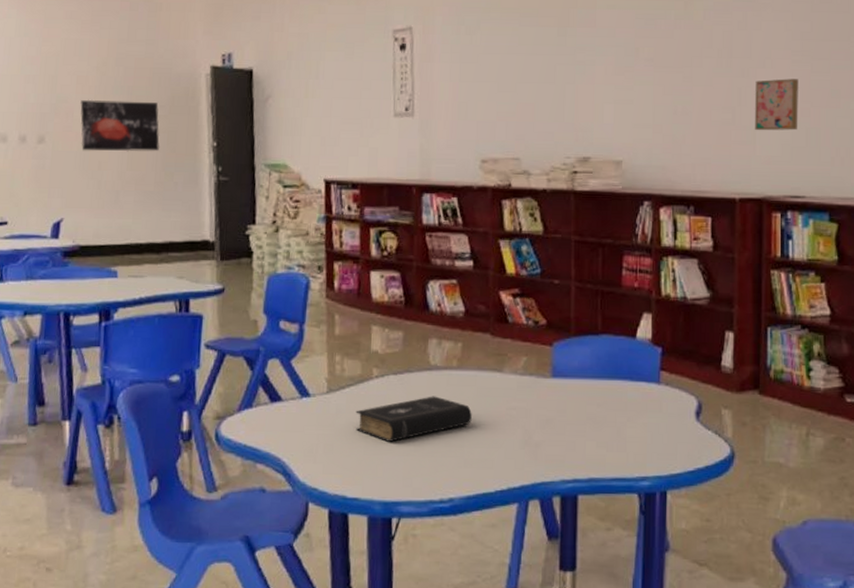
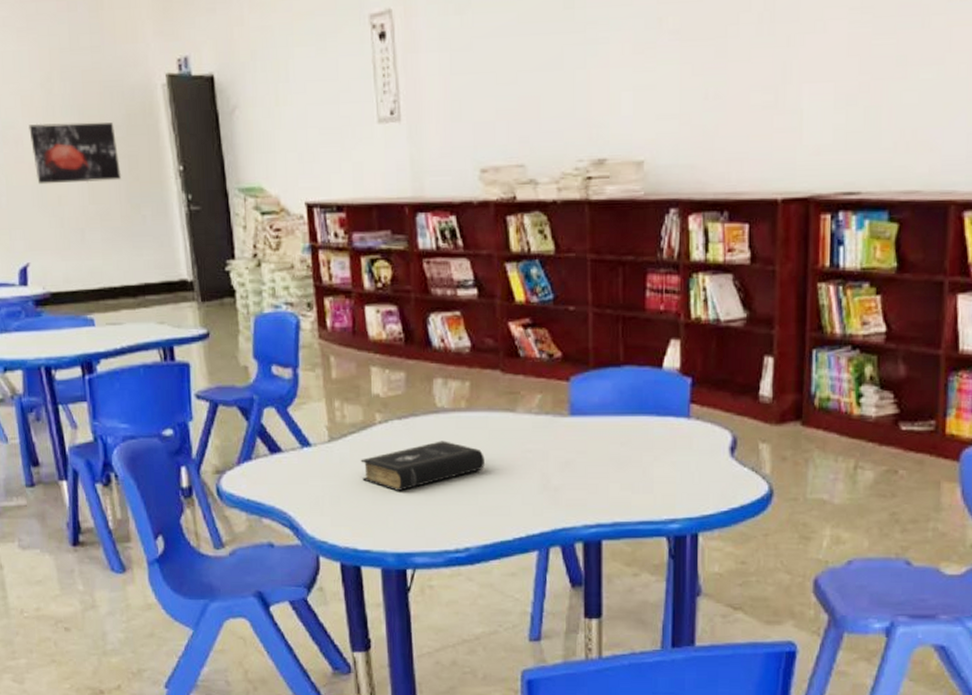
wall art: present [755,79,798,131] -> none [802,44,856,114]

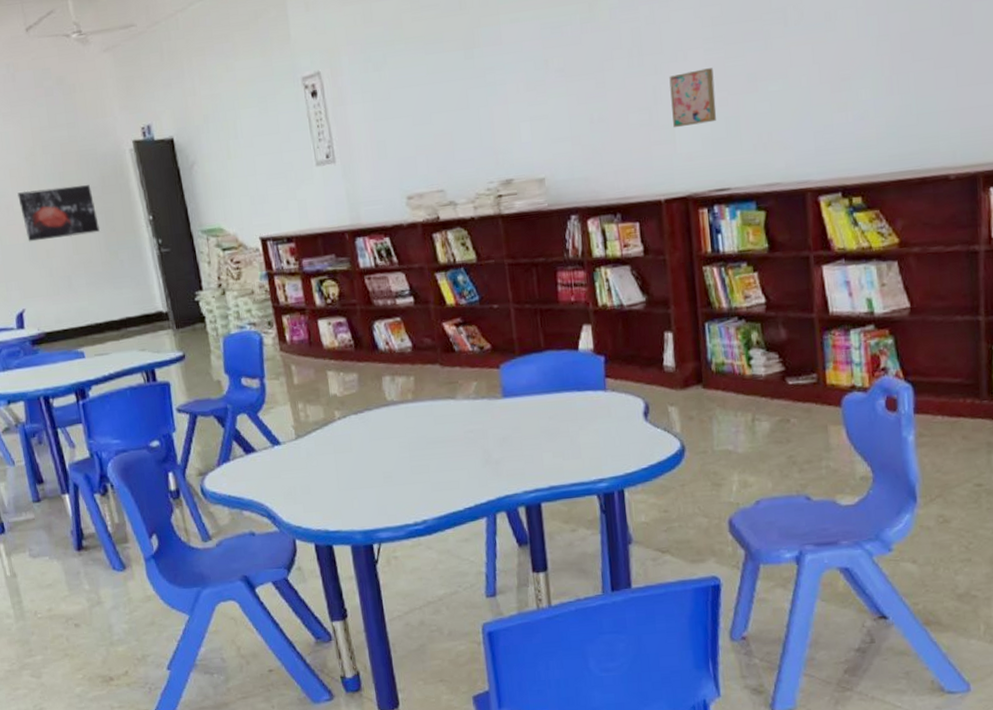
book: present [360,441,485,491] -> none [325,429,433,477]
wall art: none [802,44,856,114] -> present [669,68,717,128]

